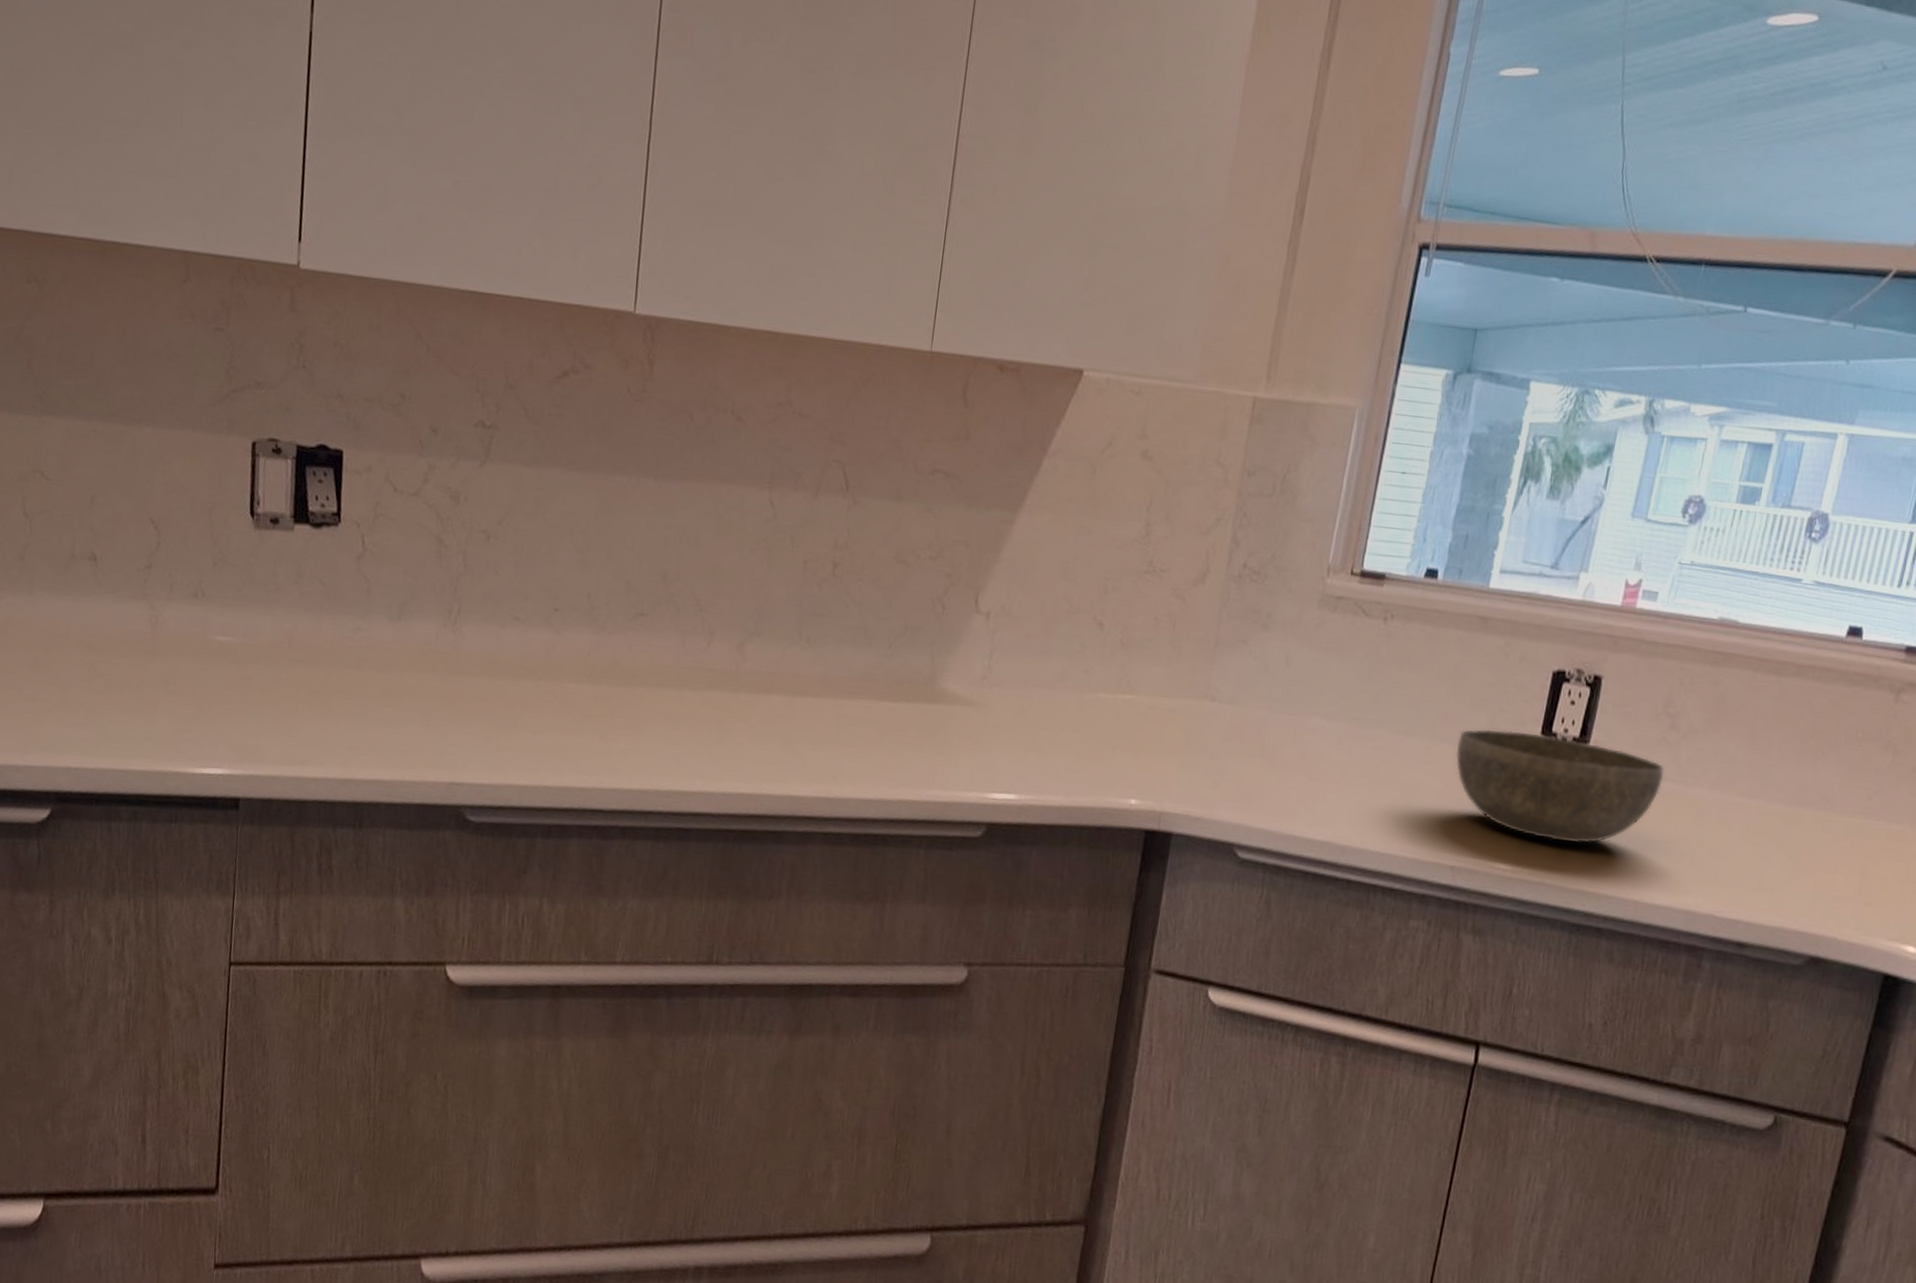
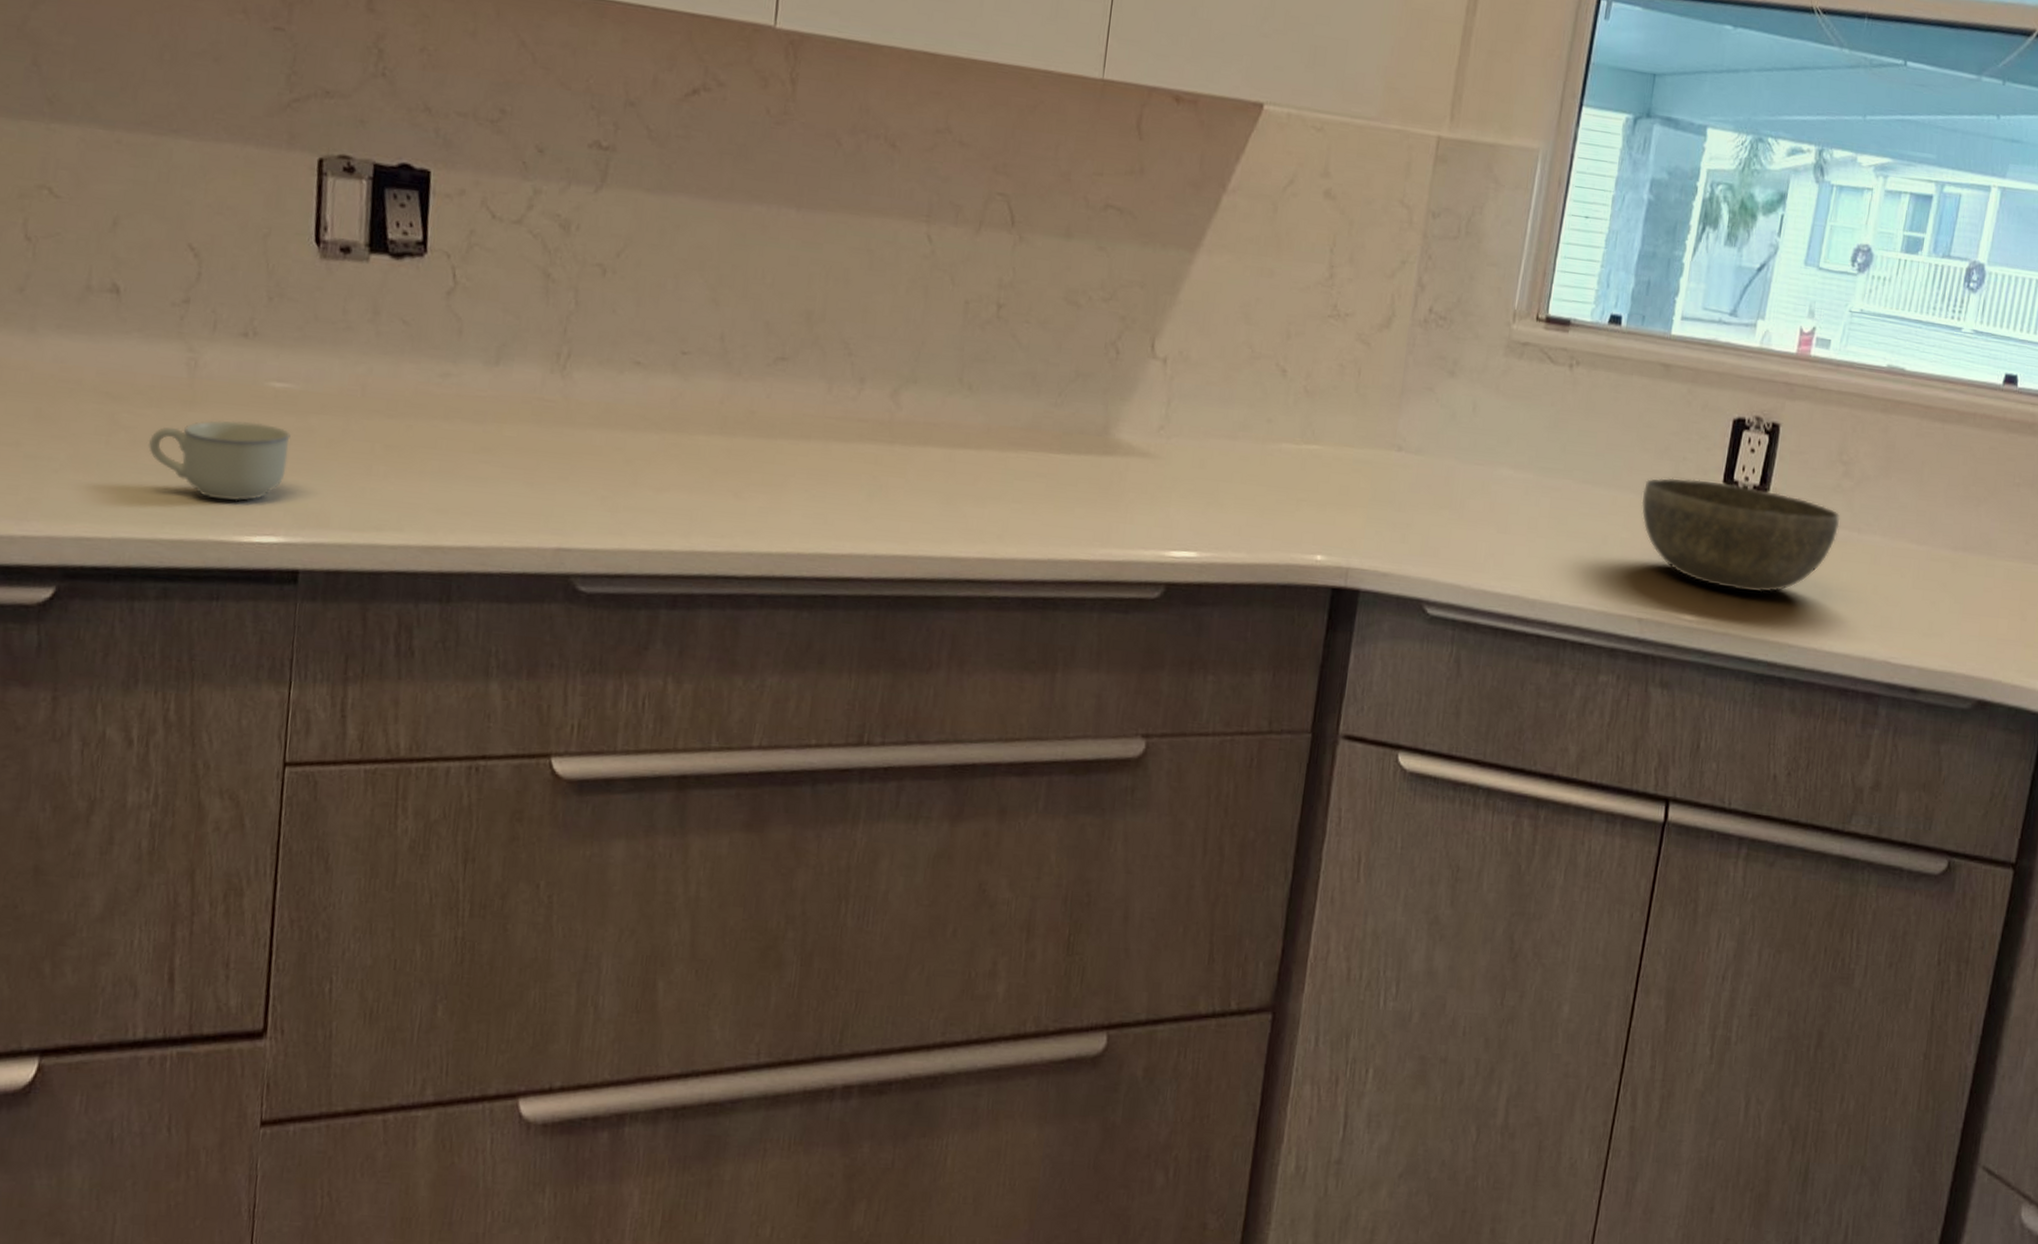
cup: none [120,669,232,738] -> present [147,421,291,501]

